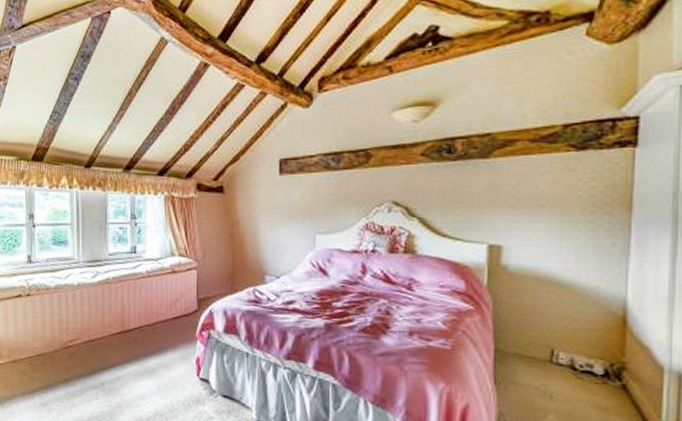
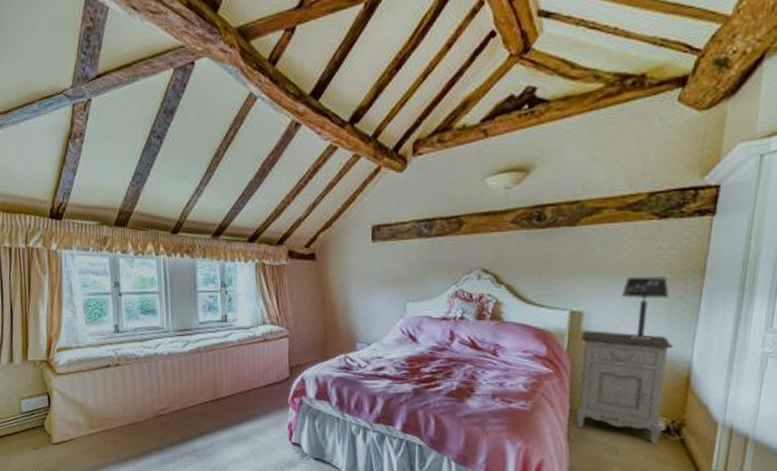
nightstand: none [501,265,604,390] -> present [575,330,673,445]
table lamp: none [543,209,594,276] -> present [622,276,669,341]

